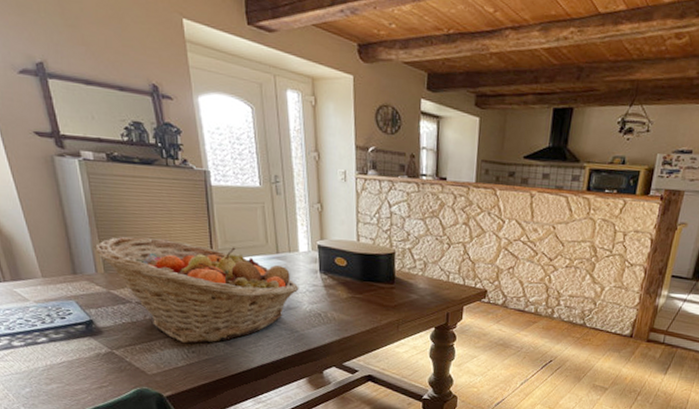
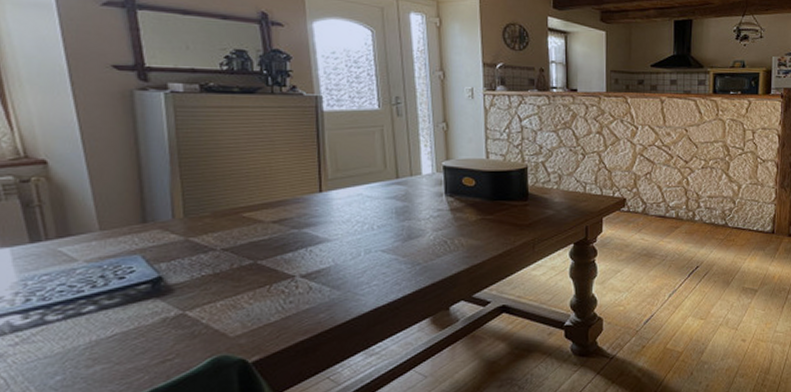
fruit basket: present [94,236,299,344] -> none [173,173,422,293]

